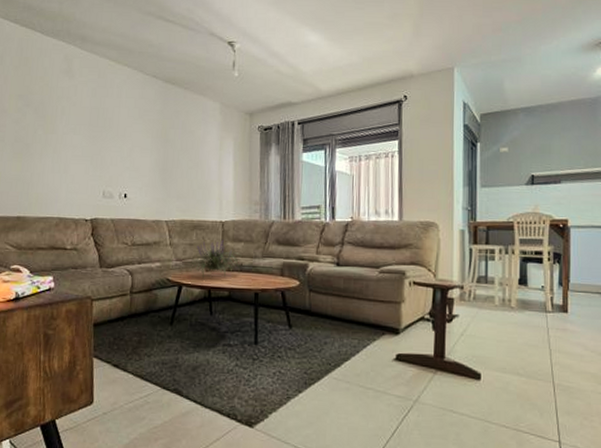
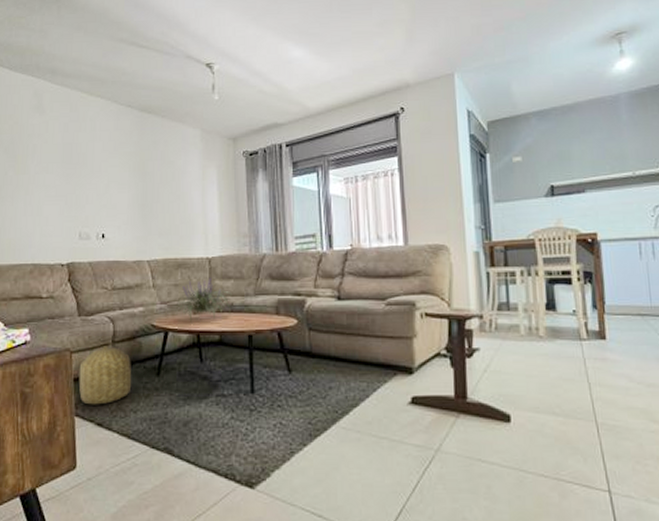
basket: none [98,296,148,349] -> present [79,346,132,405]

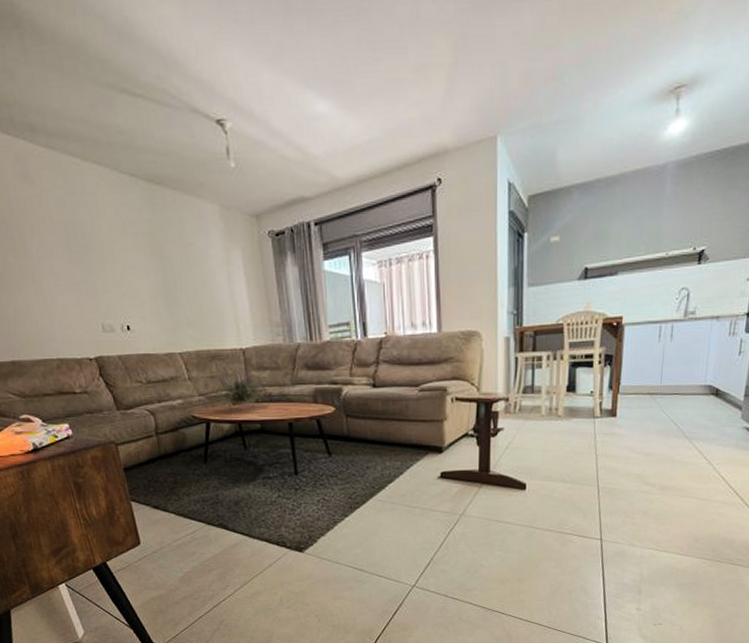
basket: present [79,346,132,405] -> none [127,437,181,491]

